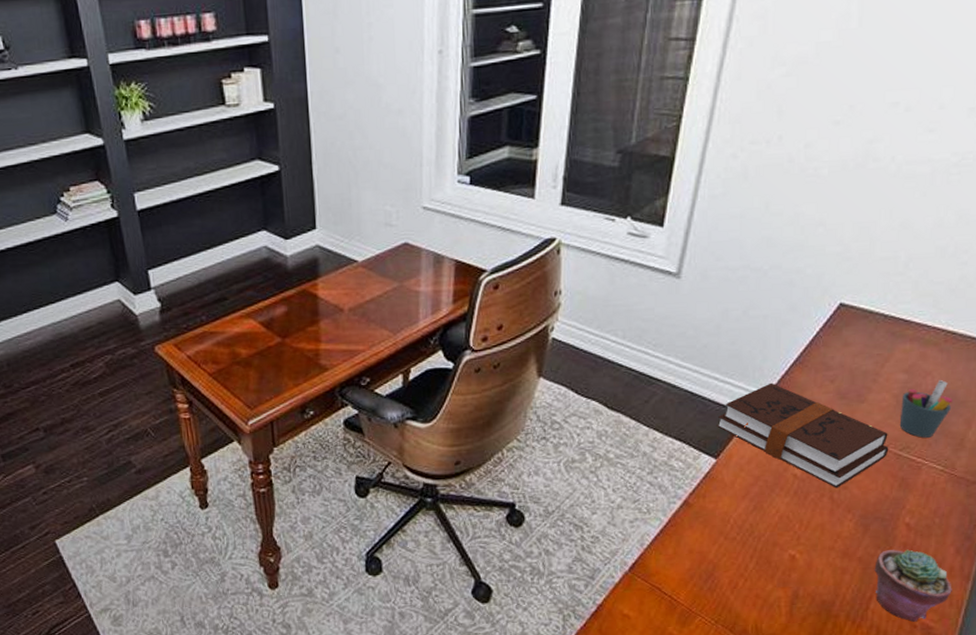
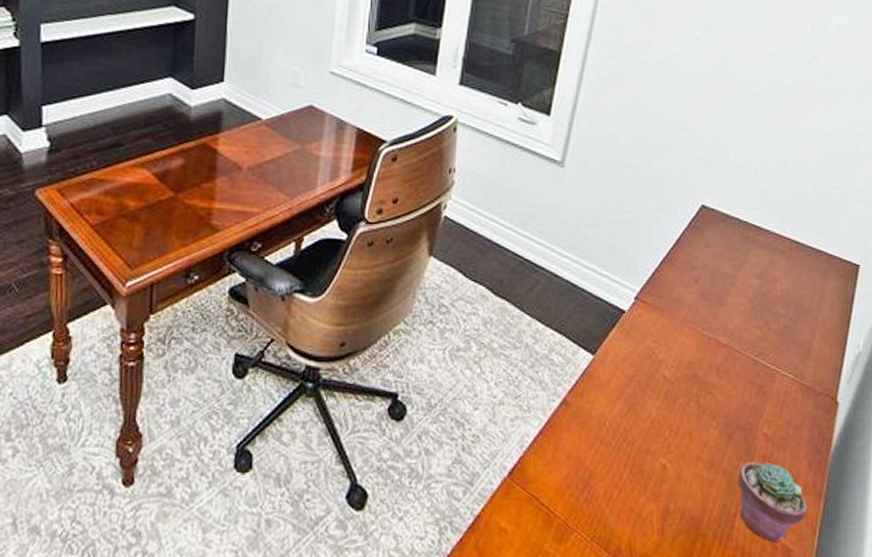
hardback book: present [716,382,889,488] -> none [593,278,747,393]
pen holder: present [899,380,952,438] -> none [755,288,799,345]

